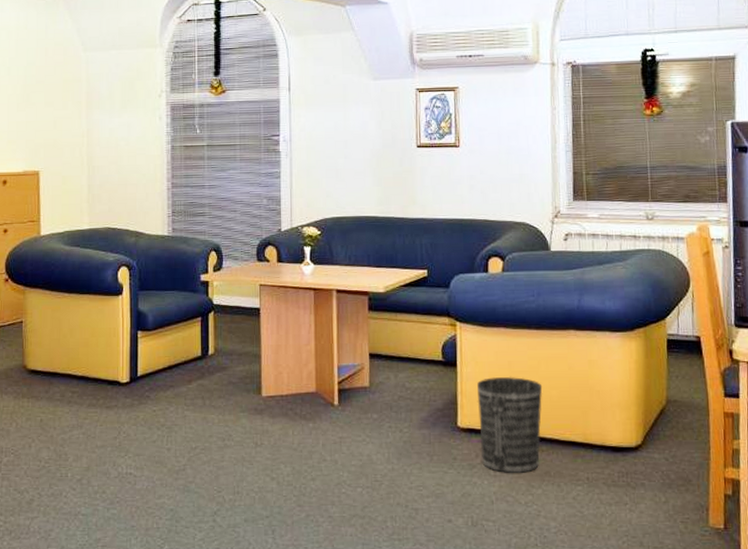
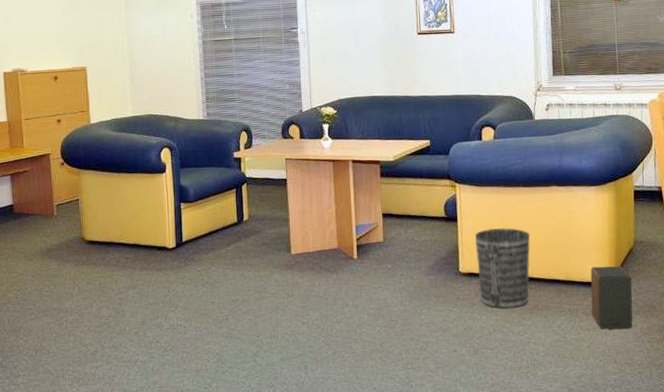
speaker: none [613,428,664,506] -> present [590,266,633,330]

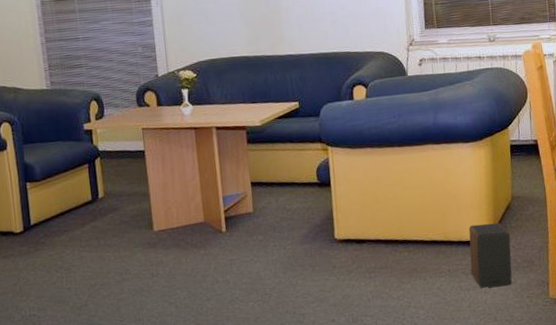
wastebasket: present [475,227,531,309] -> none [350,190,408,274]

